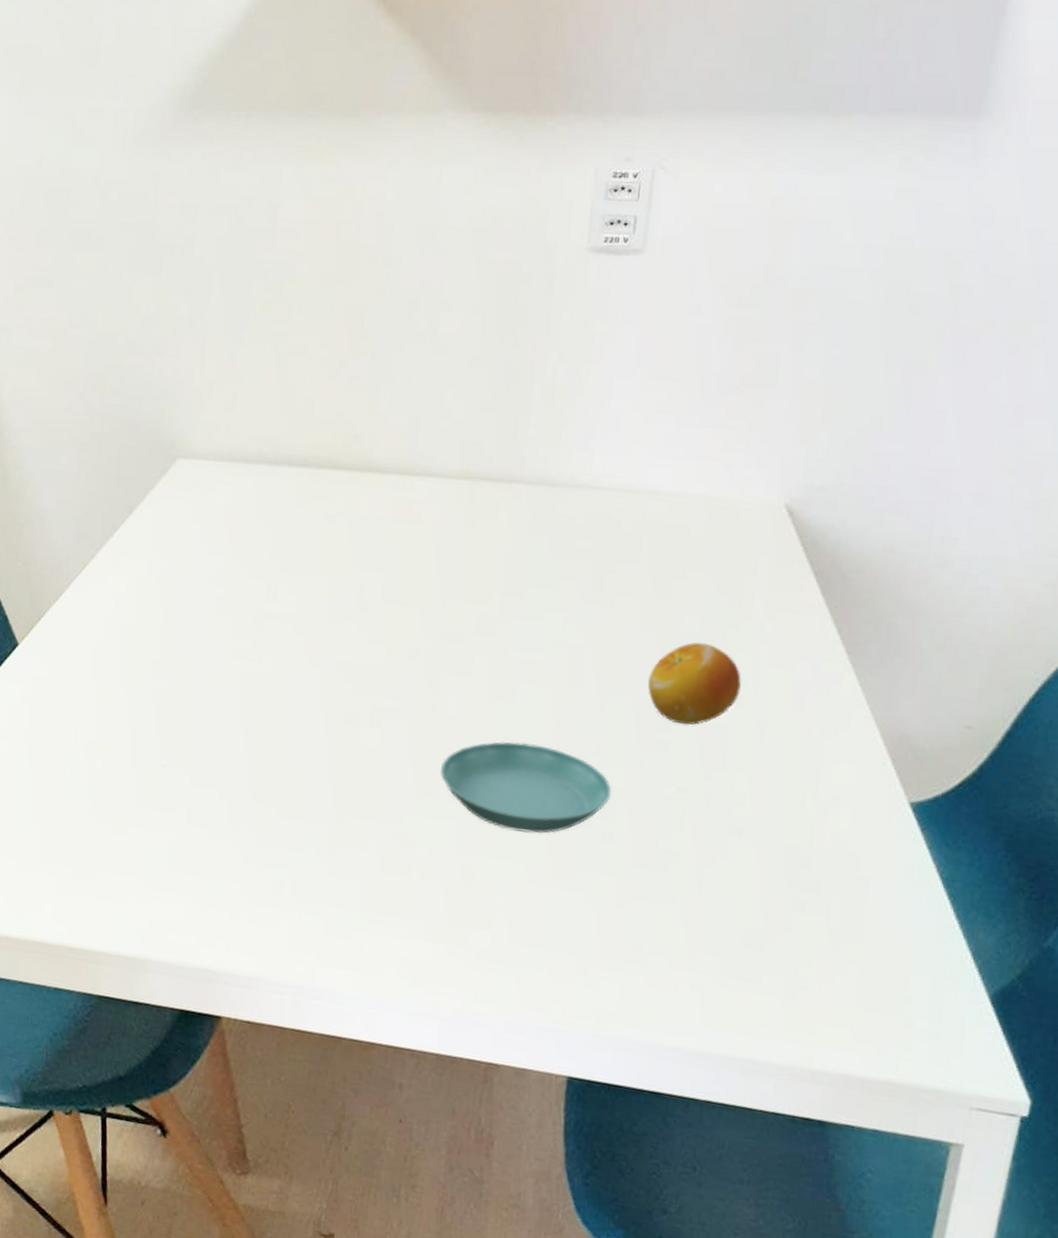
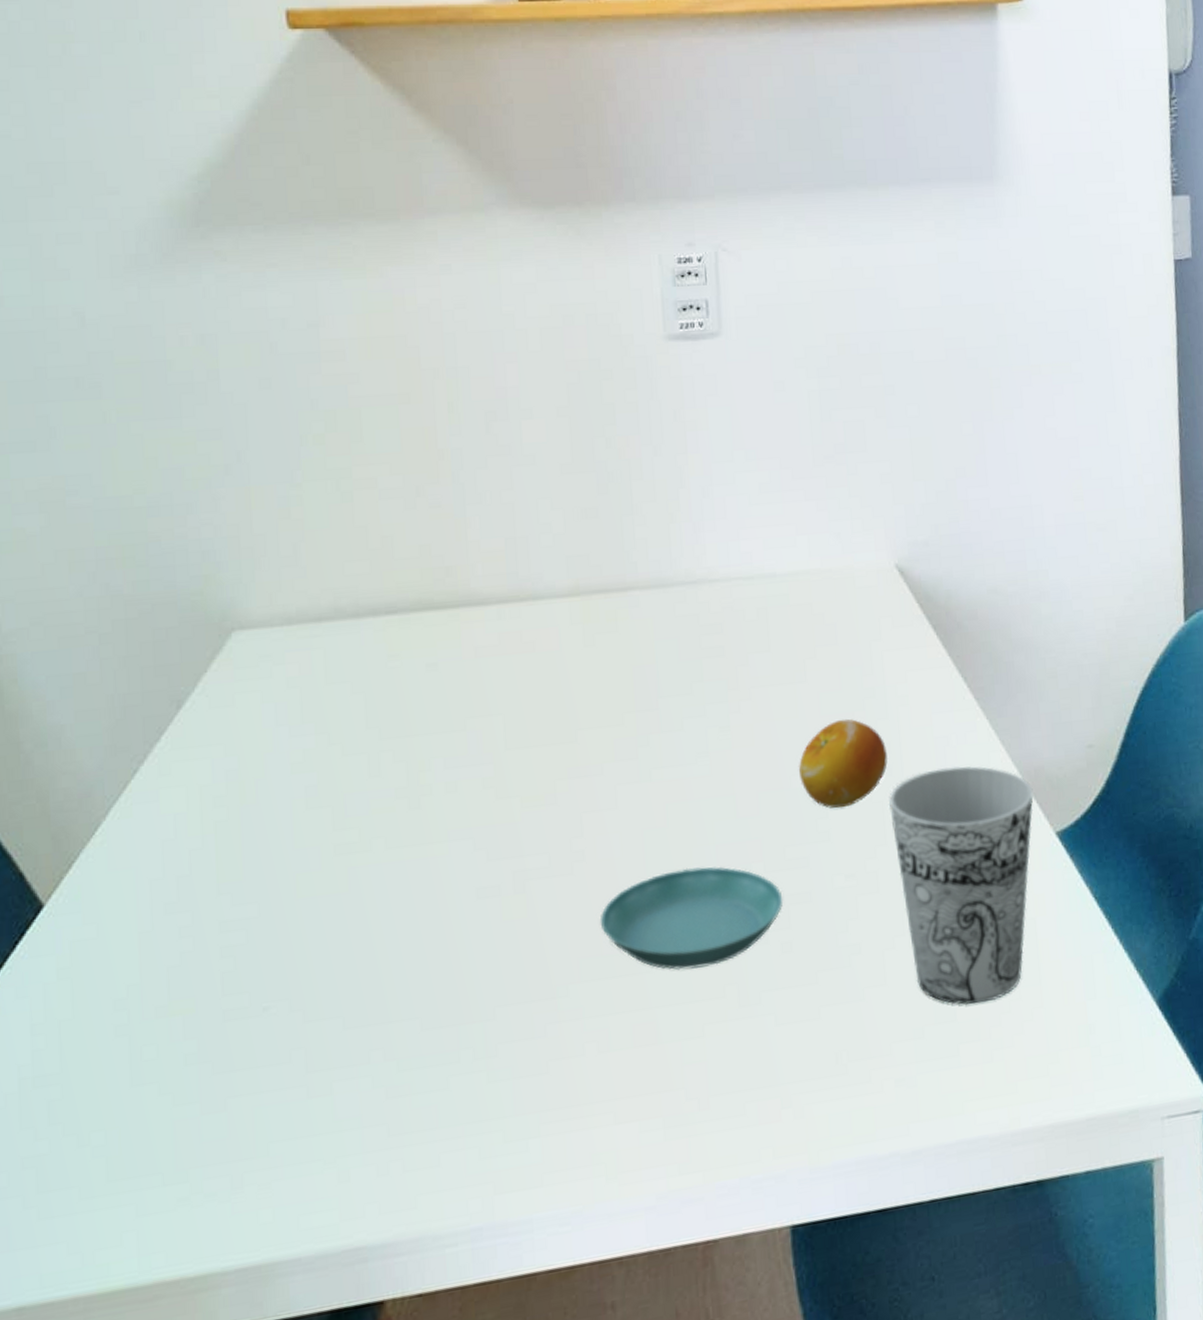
cup: none [730,710,893,943] -> present [888,766,1034,1005]

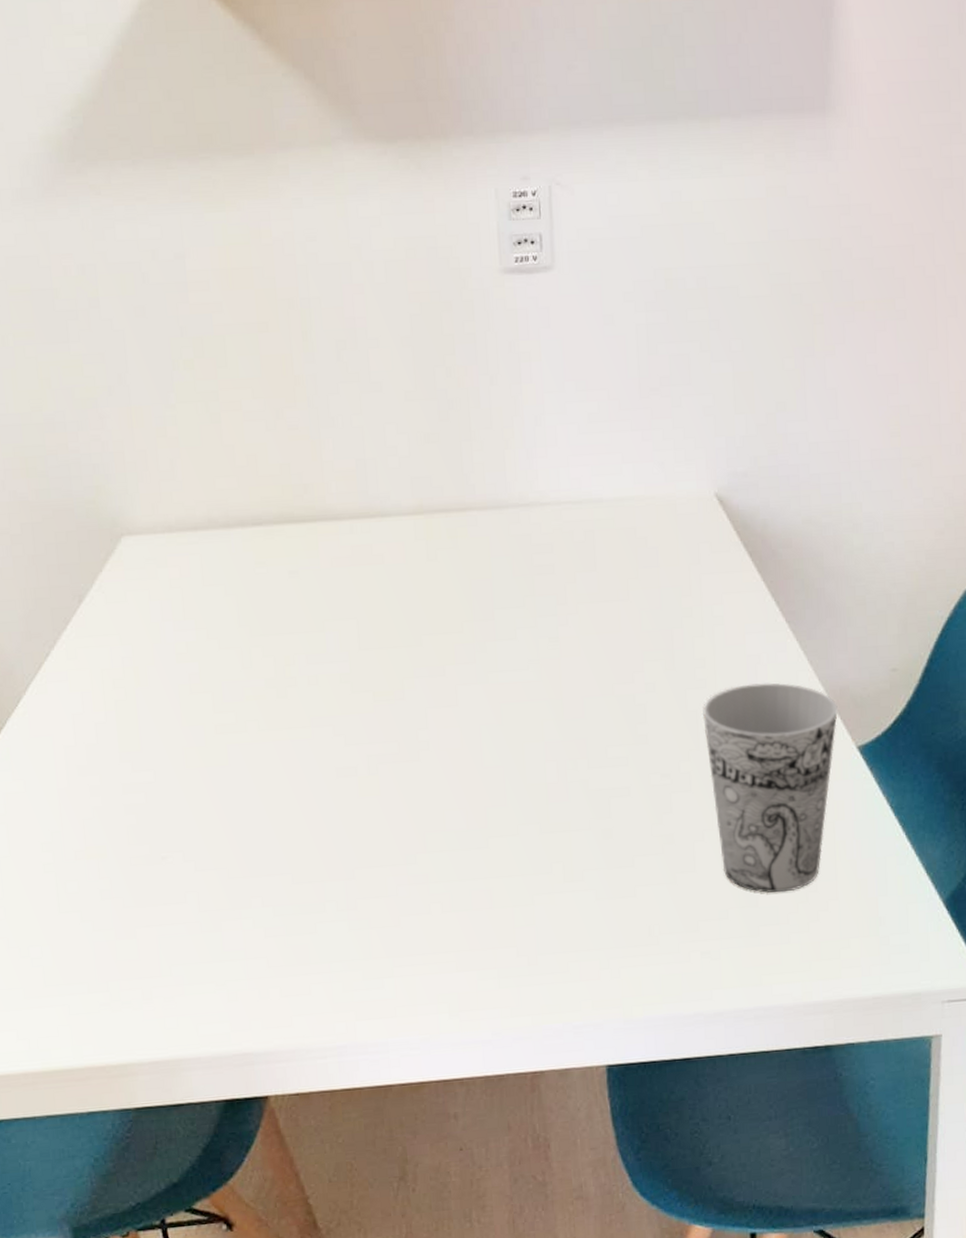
saucer: present [600,866,783,971] -> none [443,760,605,848]
fruit: present [798,718,888,809] -> none [620,635,702,715]

